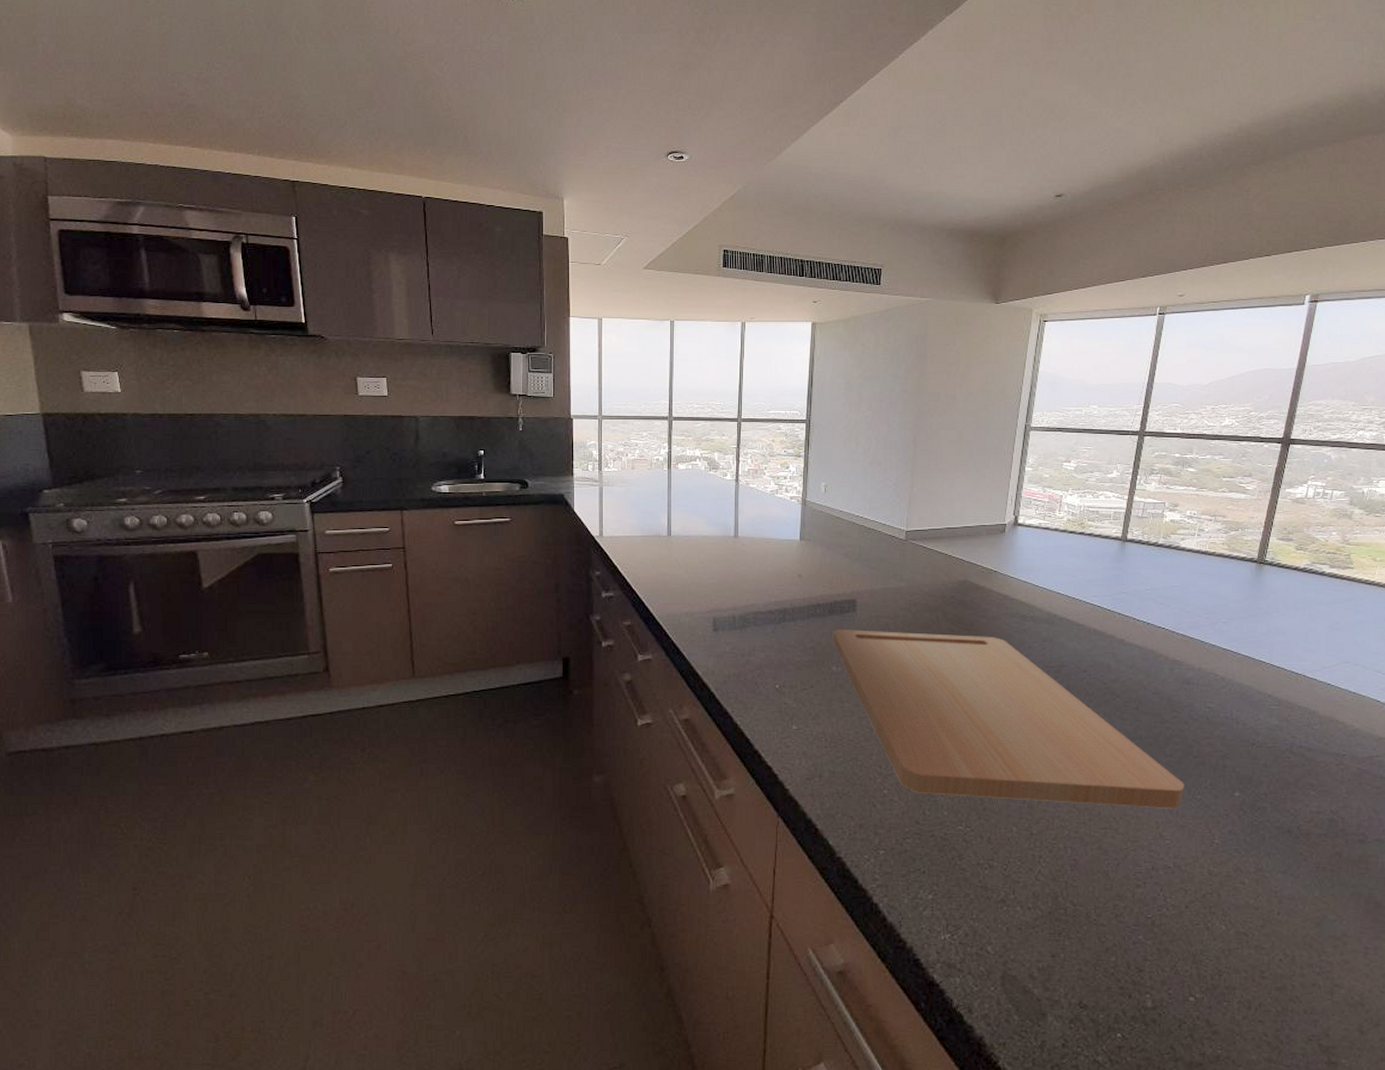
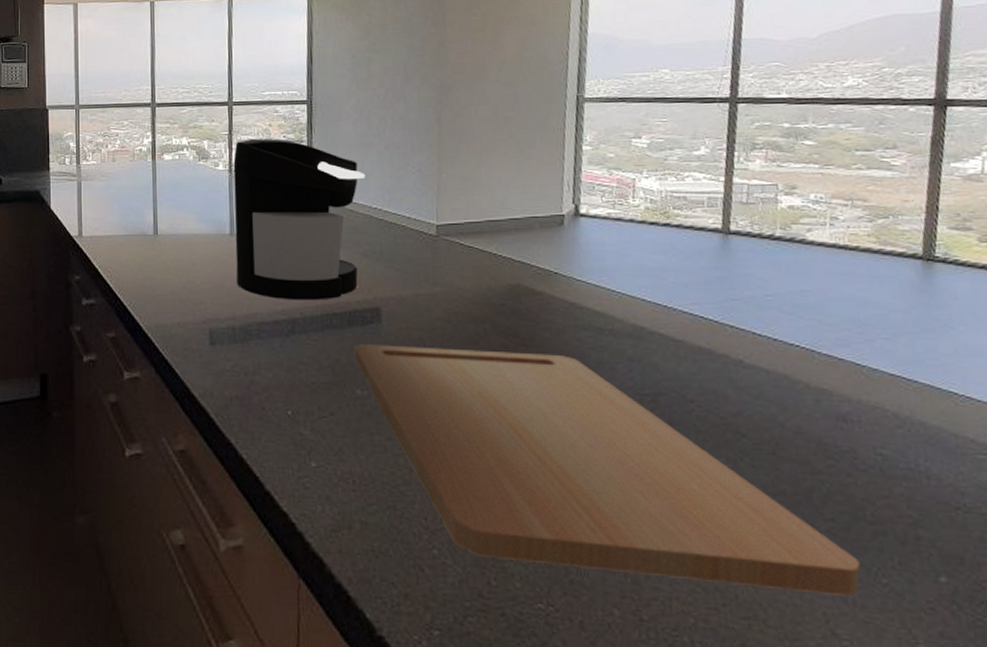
coffee maker: none [738,452,851,593] -> present [233,138,366,300]

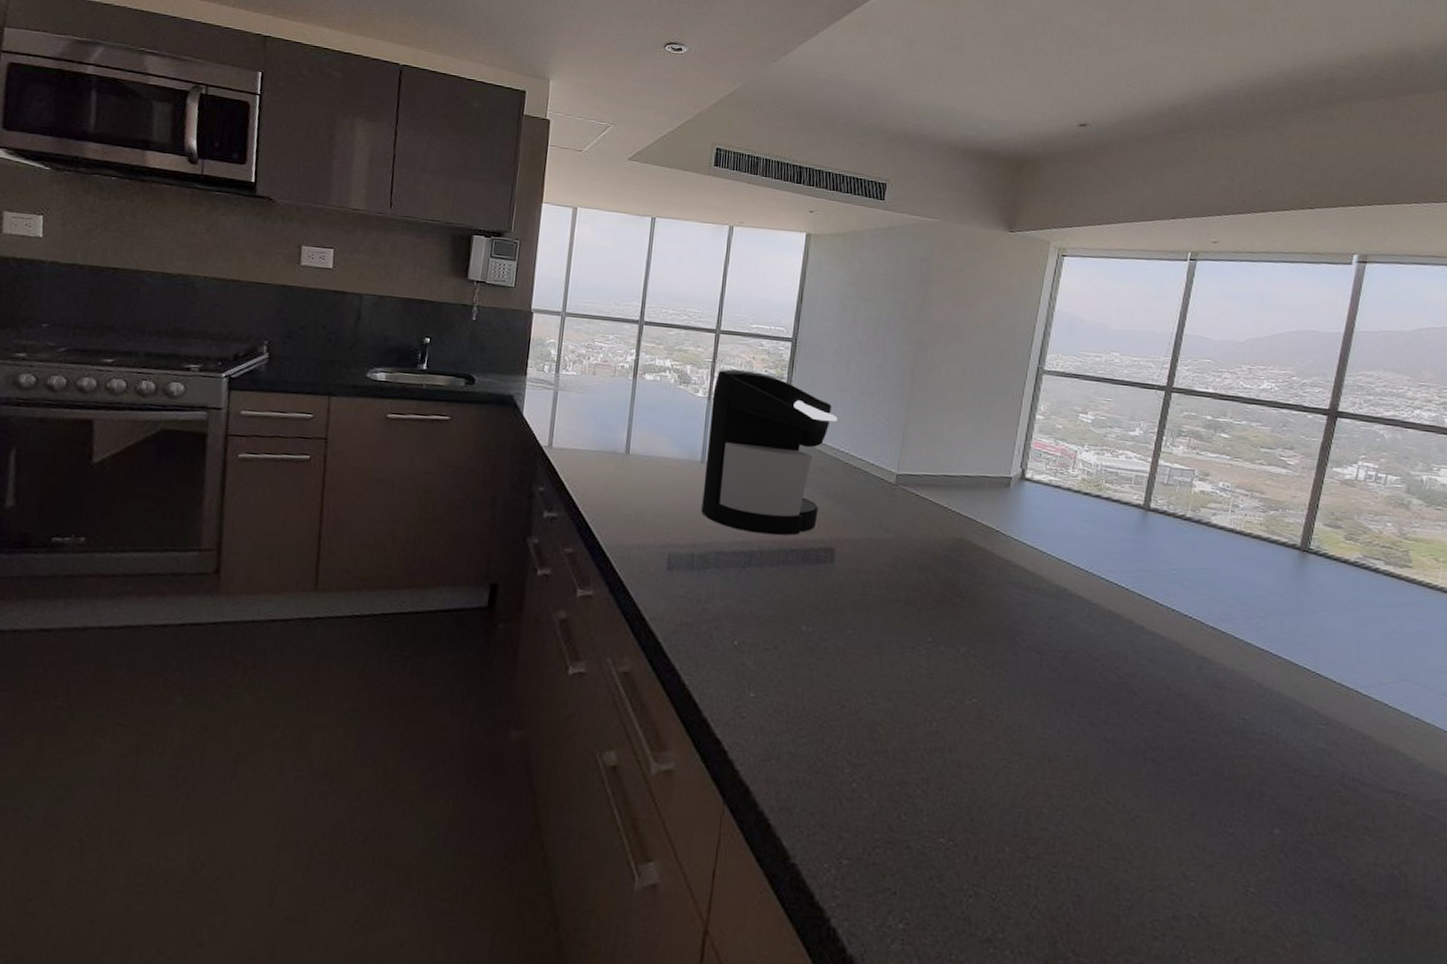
cutting board: present [353,344,861,596] -> none [804,582,1213,843]

